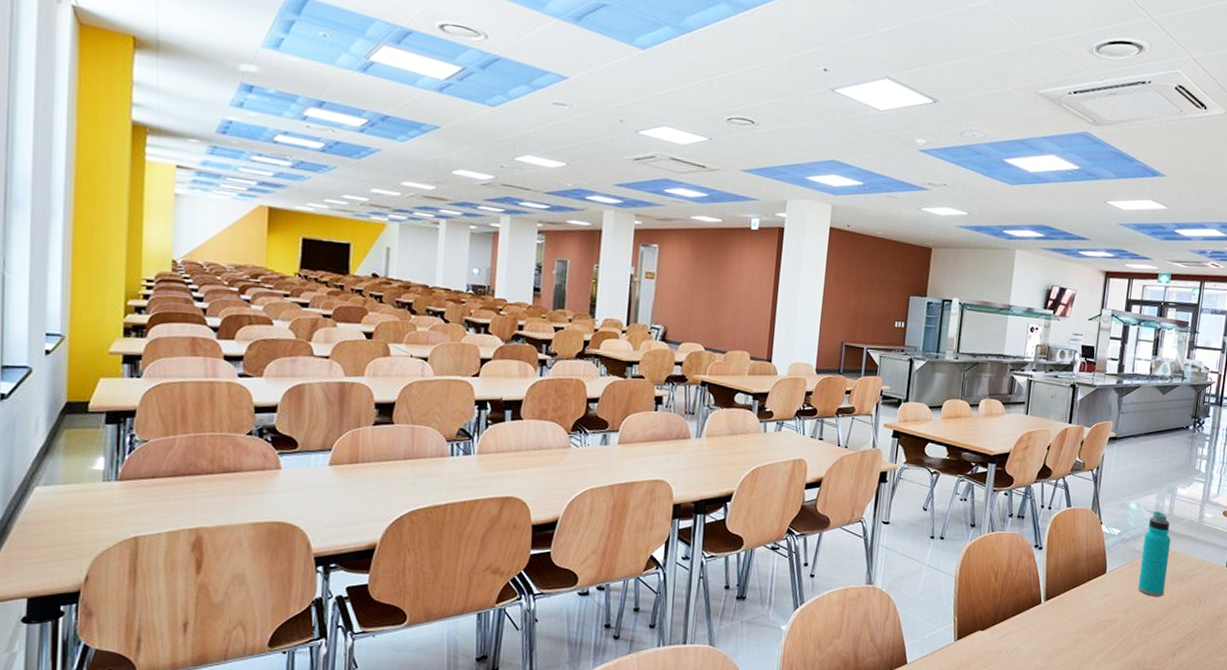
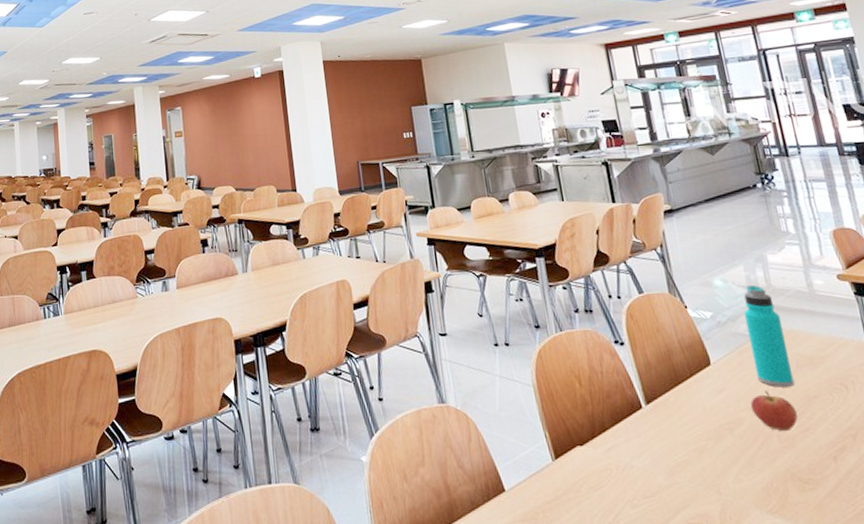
apple: none [1125,598,1158,631] -> present [750,391,798,432]

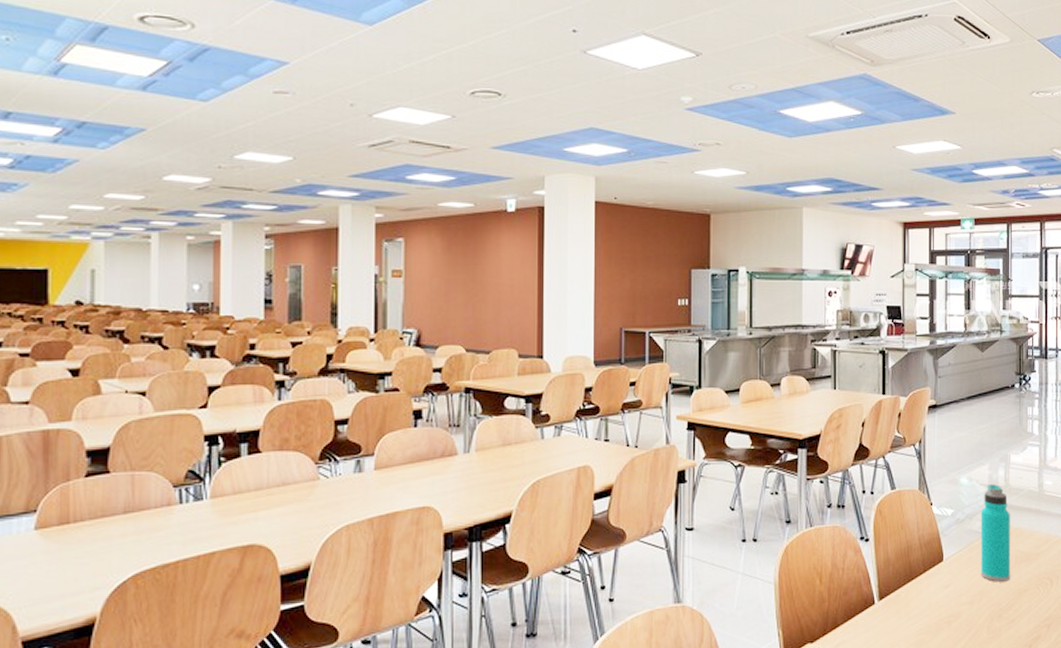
apple: present [750,391,798,432] -> none [970,585,1007,624]

